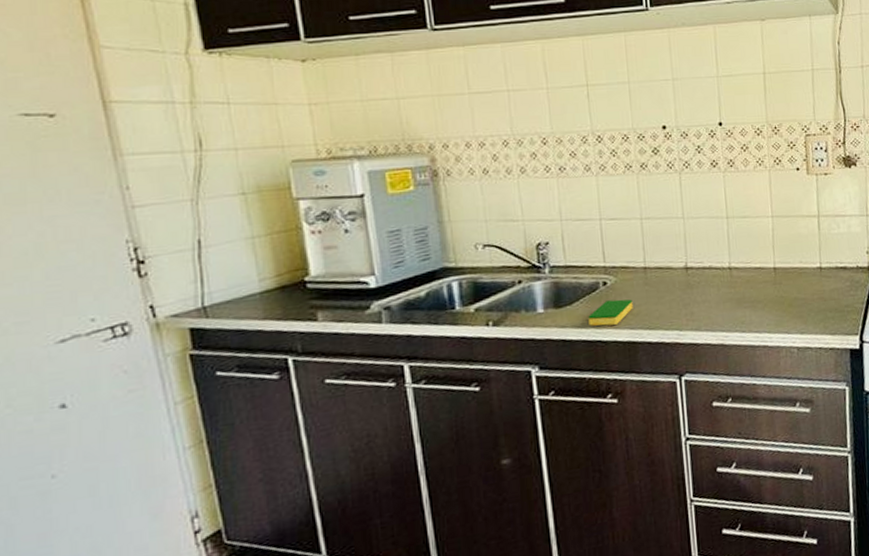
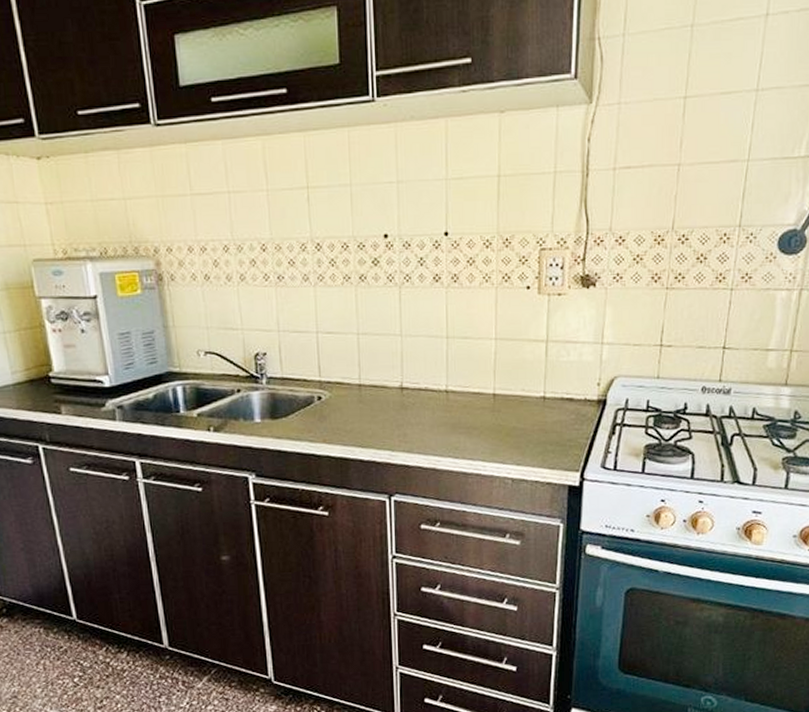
dish sponge: present [588,299,633,326] -> none [303,415,347,440]

